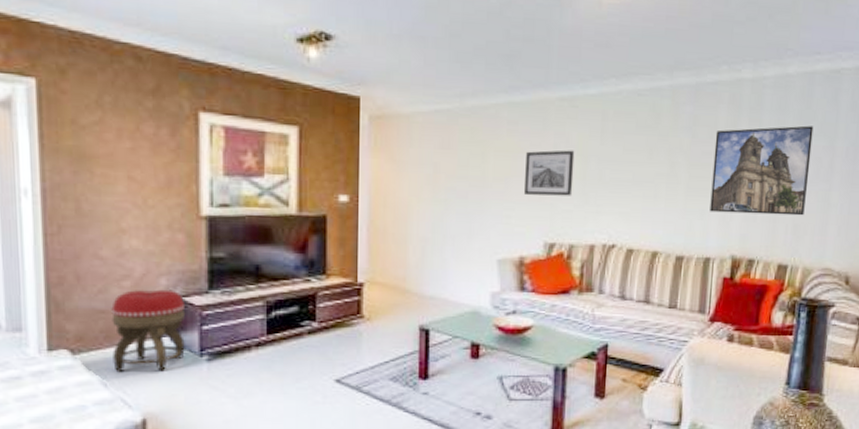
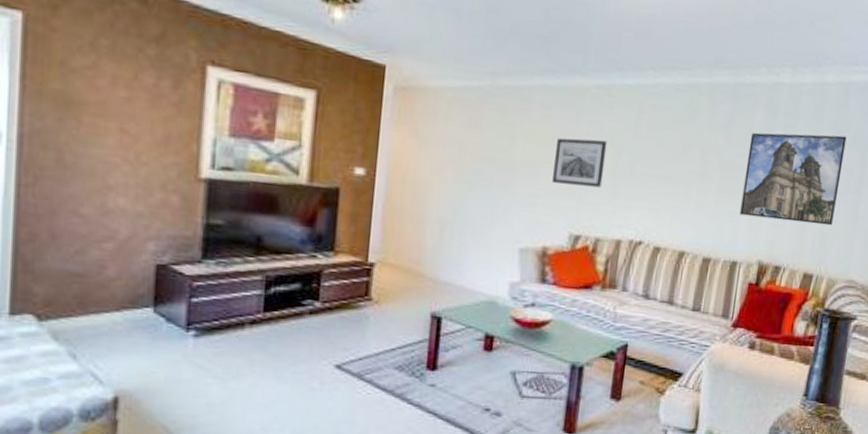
footstool: present [111,289,185,373] -> none [85,253,173,346]

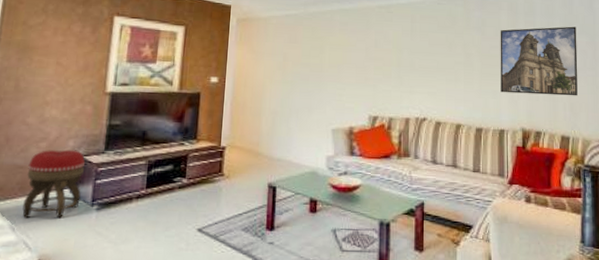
footstool: none [85,253,173,346] -> present [22,149,85,219]
wall art: present [551,137,608,188] -> none [352,44,391,79]

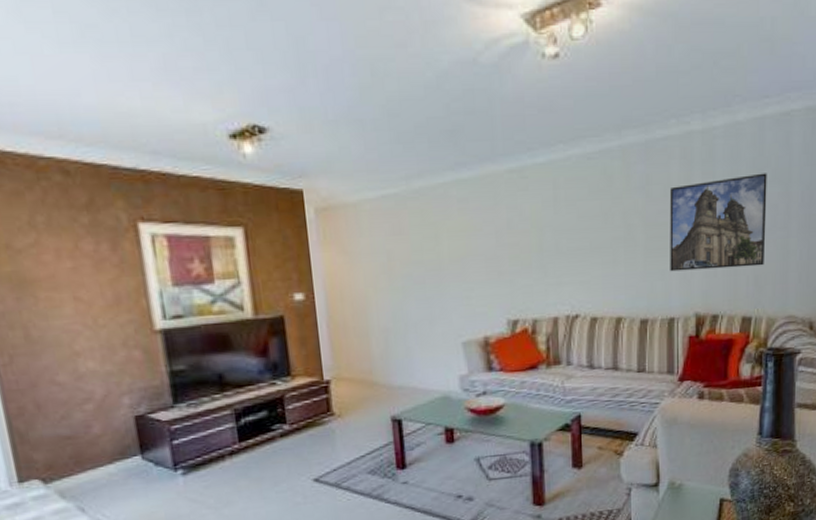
footstool: present [22,149,85,219] -> none [77,408,159,497]

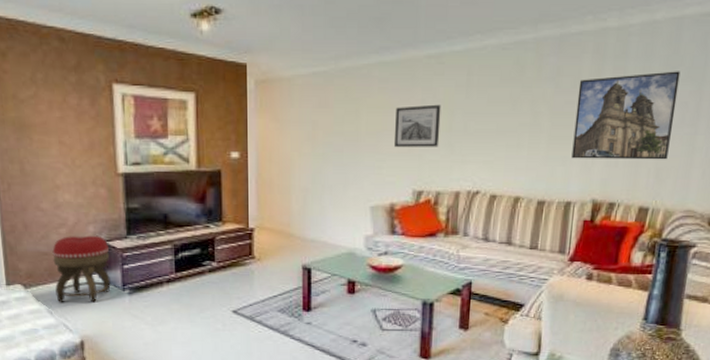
footstool: none [77,408,159,497] -> present [52,235,111,303]
wall art: none [480,223,531,275] -> present [393,104,441,148]

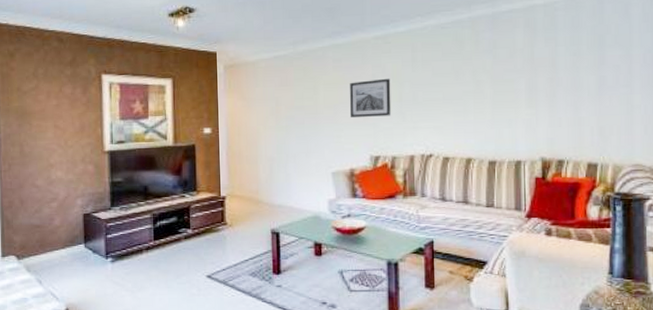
footstool: present [52,235,111,303] -> none [44,208,95,273]
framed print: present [571,71,681,160] -> none [515,38,609,121]

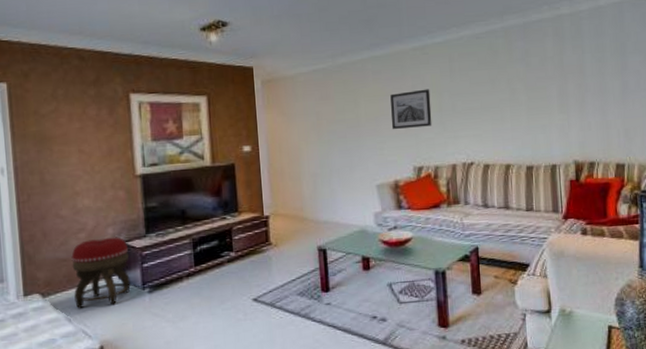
footstool: none [44,208,95,273] -> present [71,237,131,309]

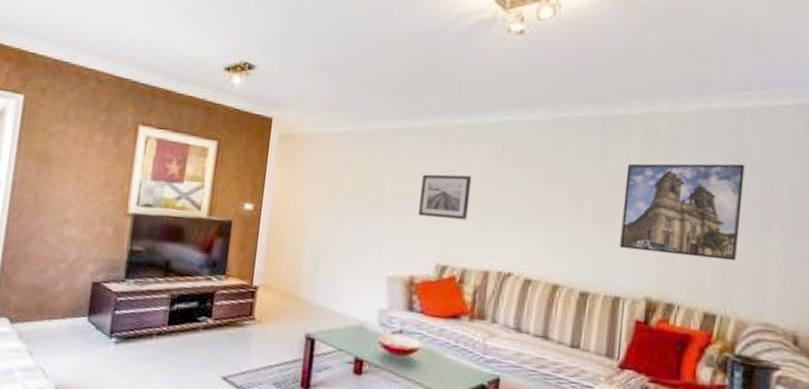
footstool: present [71,237,131,309] -> none [40,272,104,348]
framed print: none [546,45,632,126] -> present [619,163,745,261]

